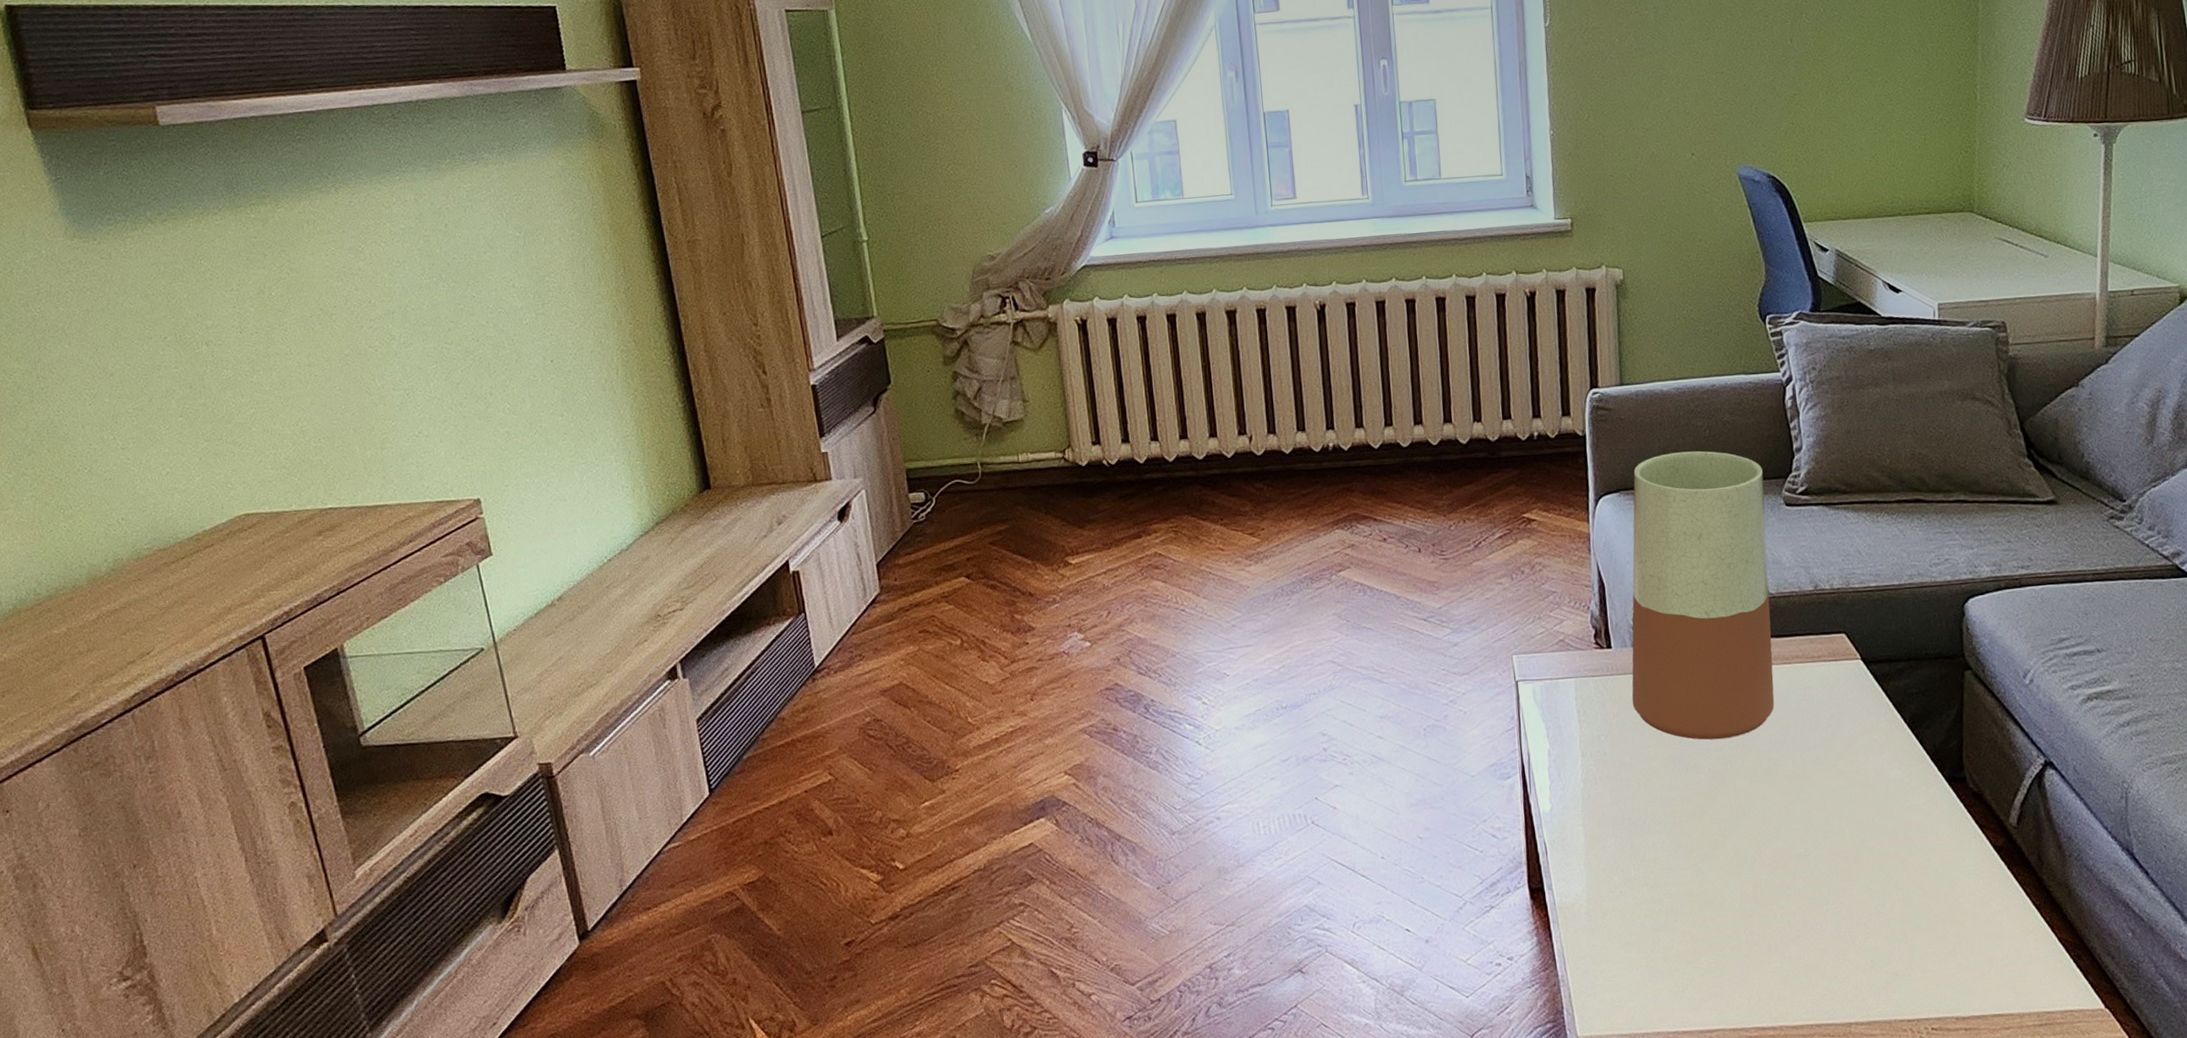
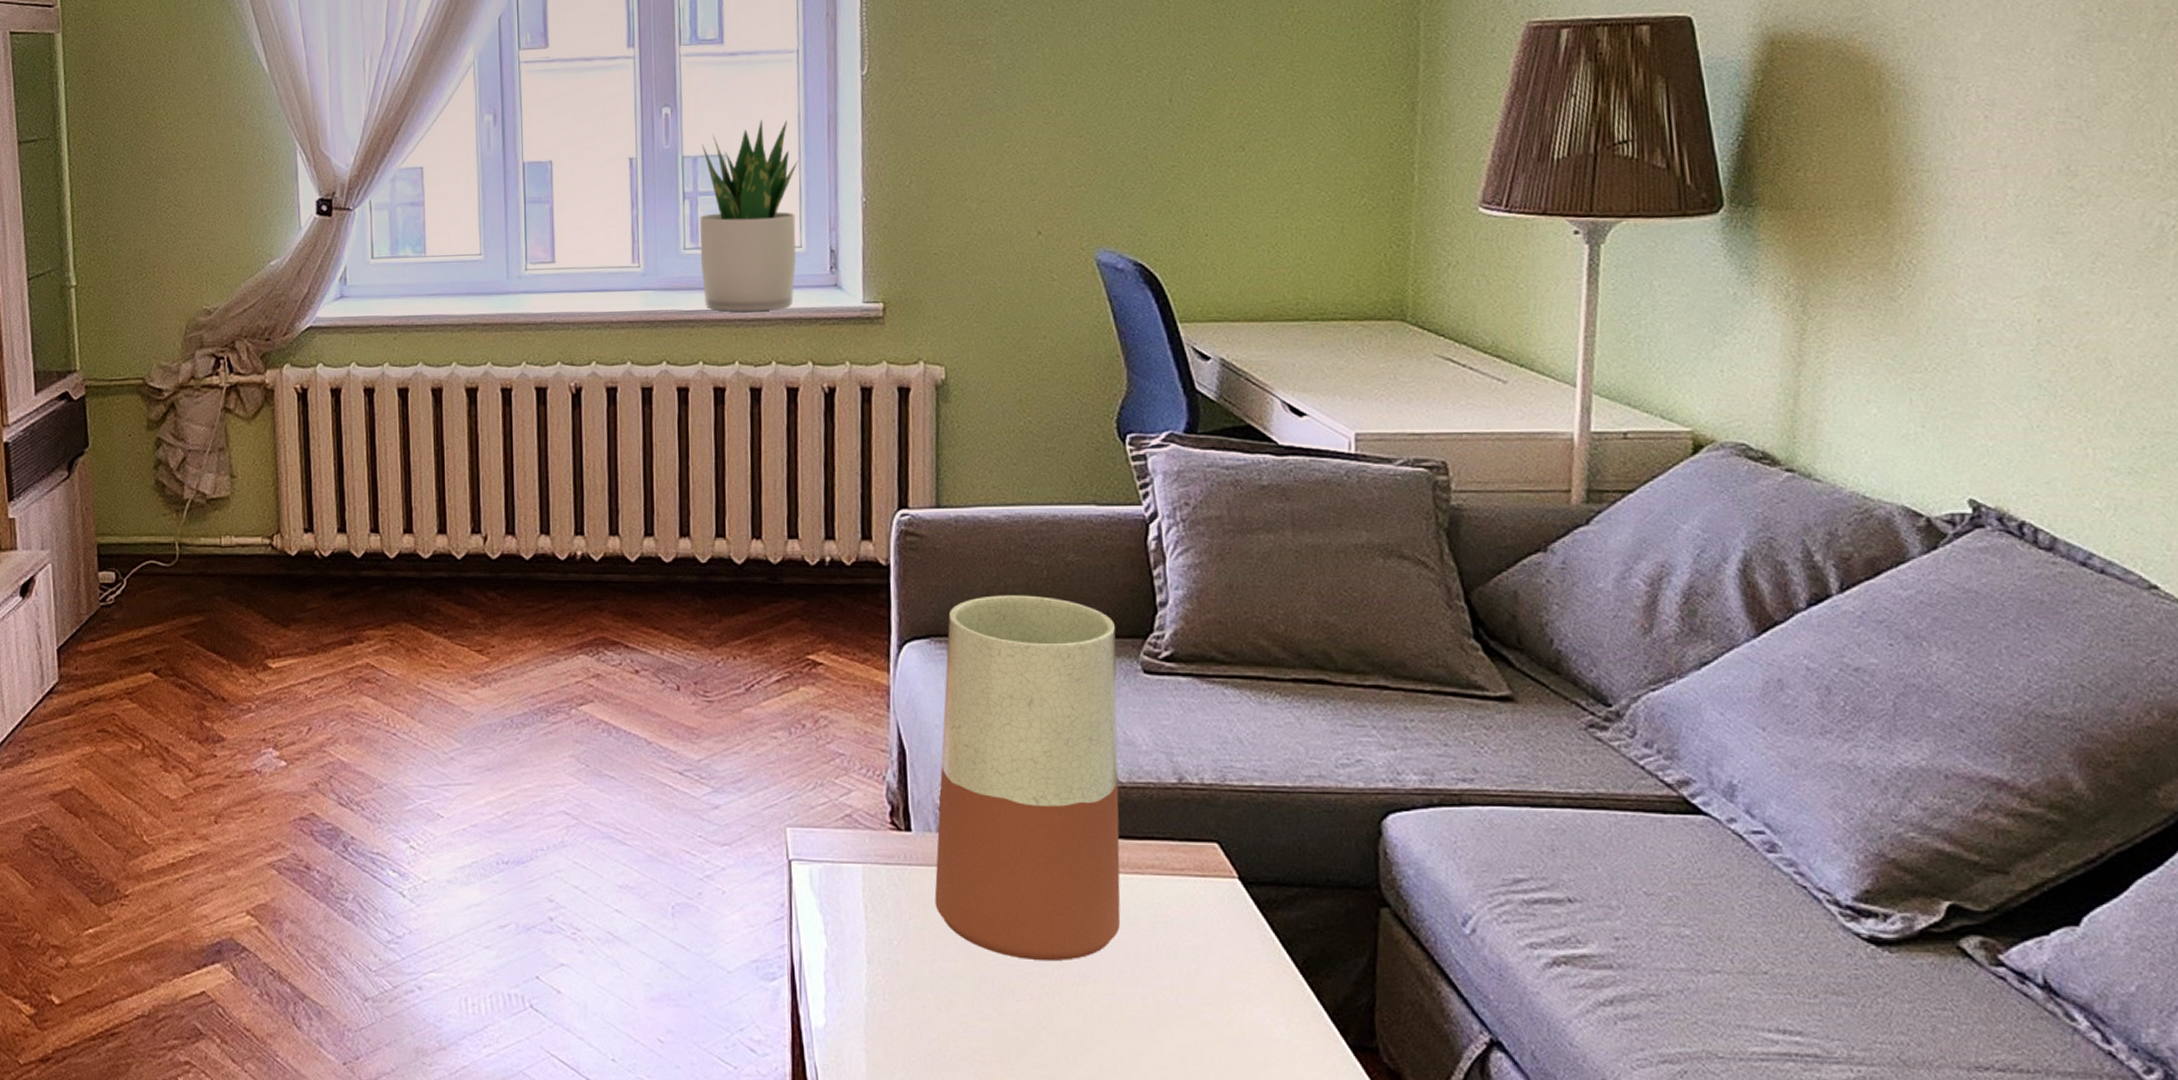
planter: none [1415,67,1499,233] -> present [700,120,798,313]

